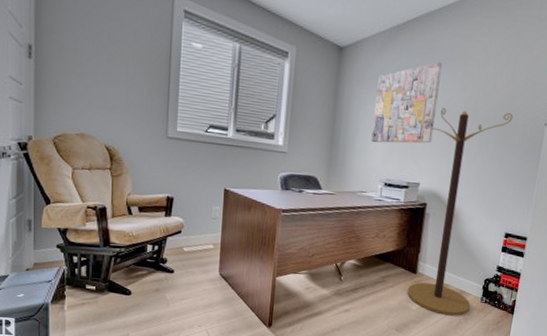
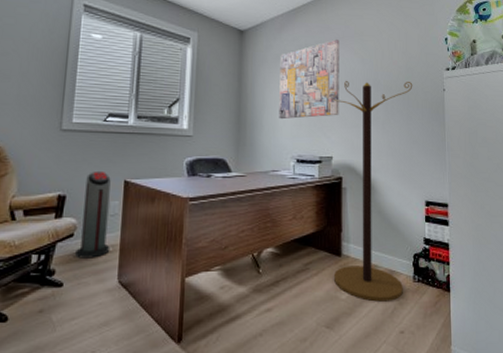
air purifier: none [182,177,213,253] -> present [74,170,111,259]

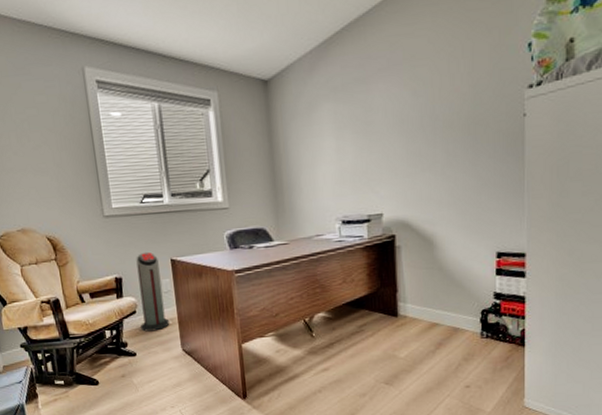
wall art: present [279,39,340,120] -> none [313,71,388,179]
coat rack: present [330,80,413,302] -> none [376,111,482,359]

